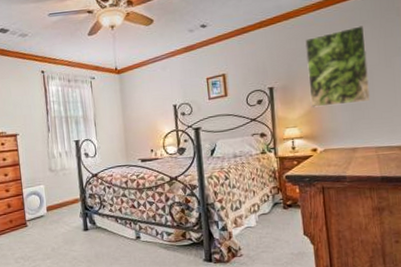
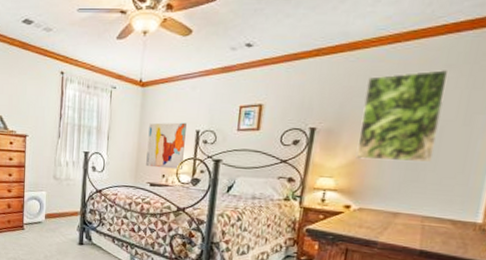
wall art: none [131,99,168,145] -> present [146,122,187,170]

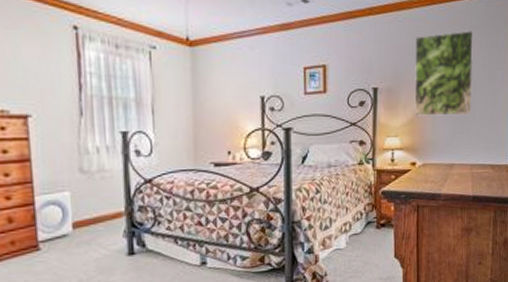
wall art: present [146,122,187,170] -> none [205,88,250,144]

